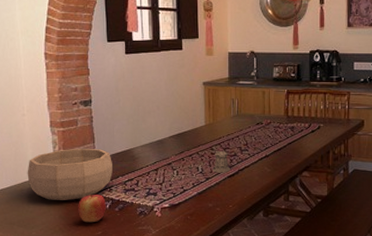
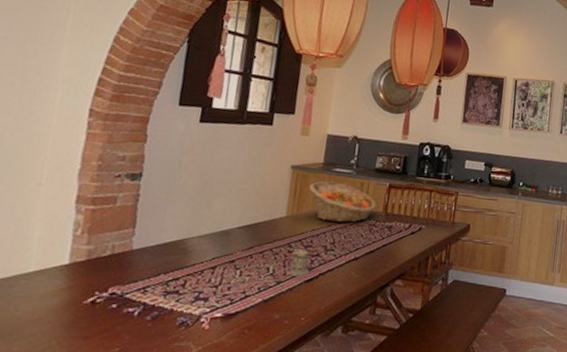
decorative bowl: present [27,148,112,201] -> none [24,233,155,304]
apple: present [78,195,106,223] -> none [90,296,135,335]
fruit basket: none [220,93,278,126] -> present [309,181,376,223]

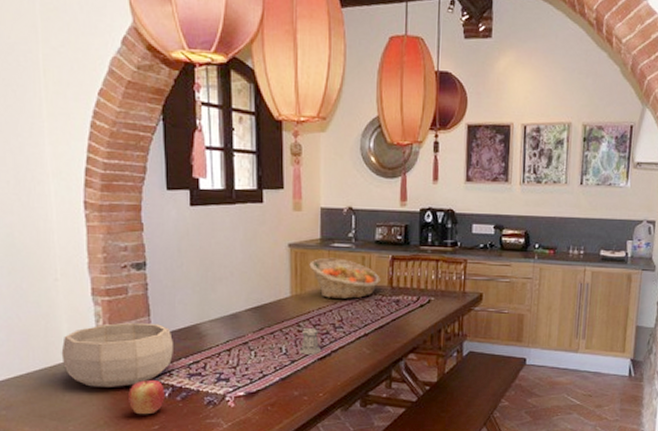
decorative bowl: none [24,233,155,304] -> present [61,322,173,388]
apple: none [90,296,135,335] -> present [128,380,165,415]

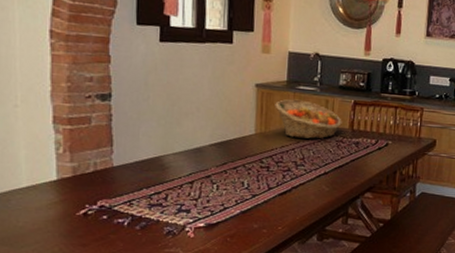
decorative bowl: present [61,322,173,388] -> none [17,151,135,216]
apple: present [128,380,165,415] -> none [86,209,124,243]
pepper shaker: present [299,327,328,355] -> none [261,163,290,190]

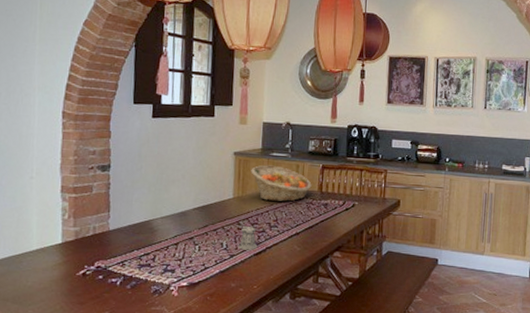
pepper shaker: none [261,163,290,190] -> present [238,225,264,250]

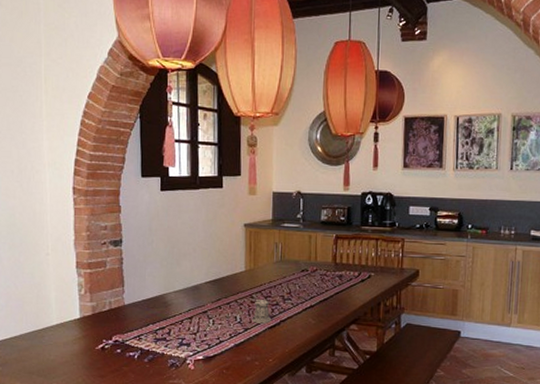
fruit basket: present [251,165,312,202] -> none [262,236,325,274]

